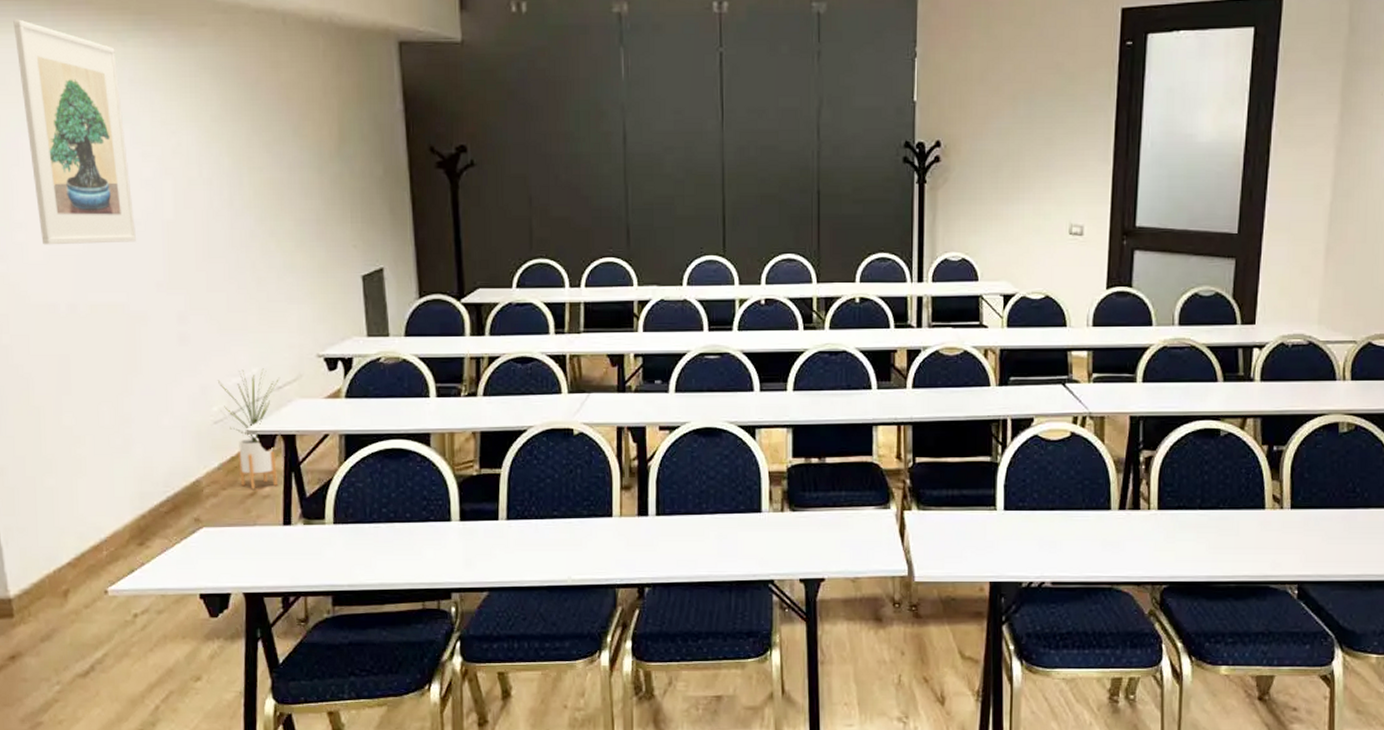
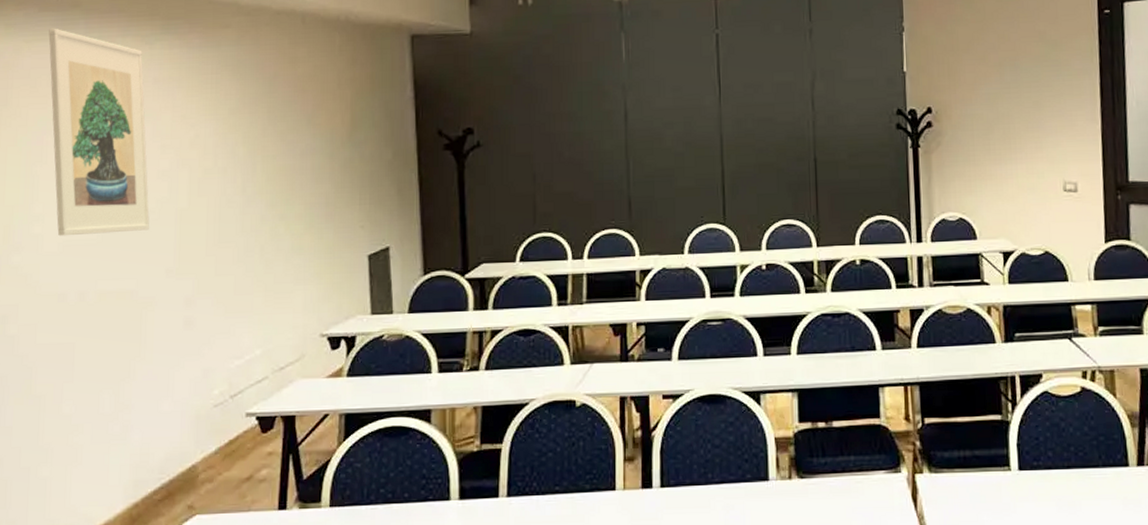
house plant: present [218,368,279,489] -> none [221,349,282,473]

